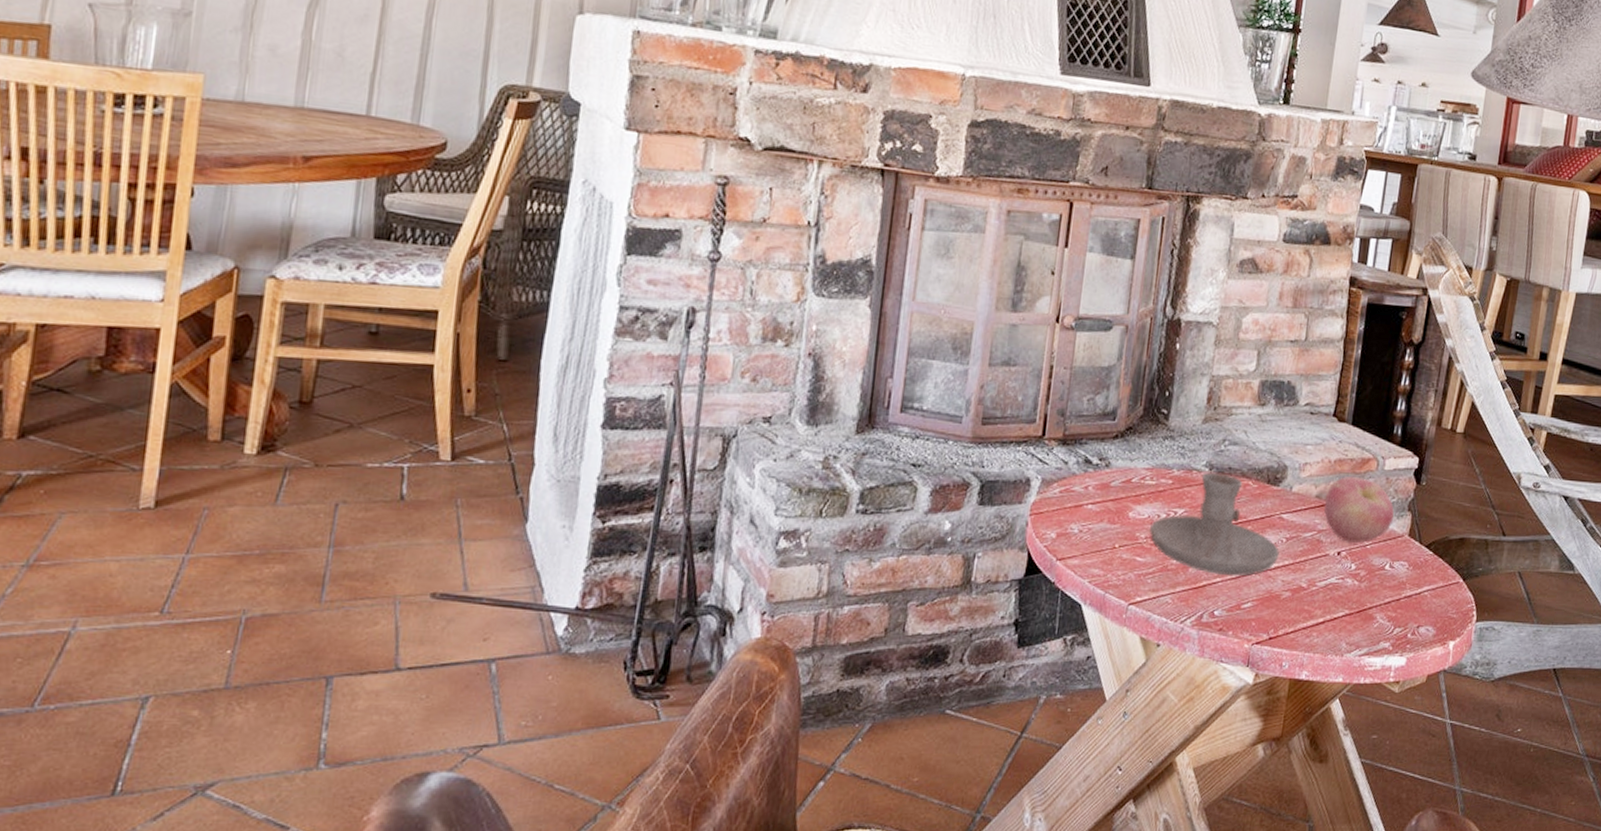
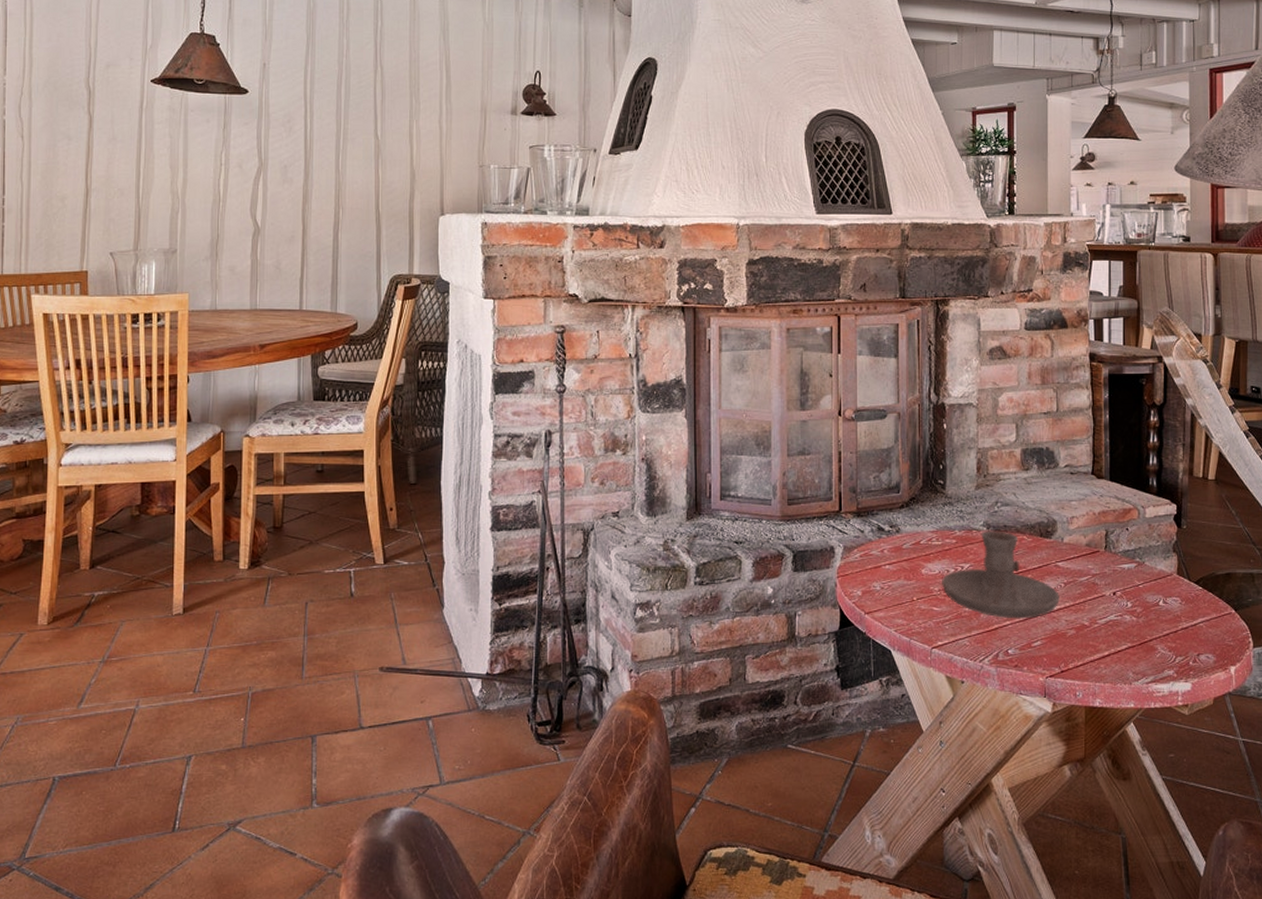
apple: present [1323,475,1394,543] -> none [1094,525,1161,583]

